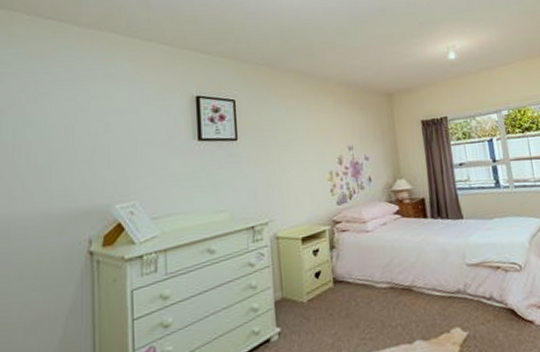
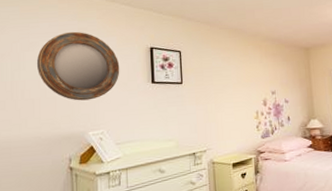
home mirror: none [47,78,157,166] -> present [36,31,120,101]

